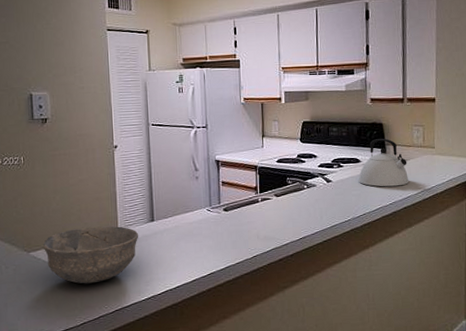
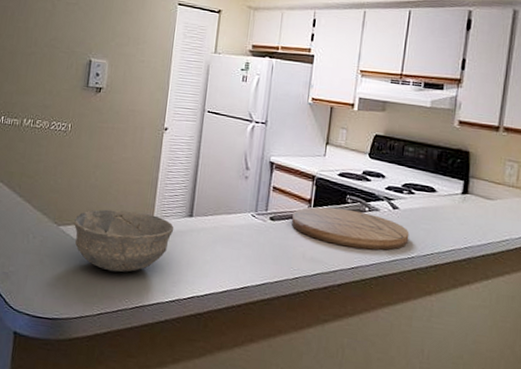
cutting board: none [243,190,344,222] -> present [292,207,410,251]
kettle: present [359,138,408,187] -> none [431,168,493,229]

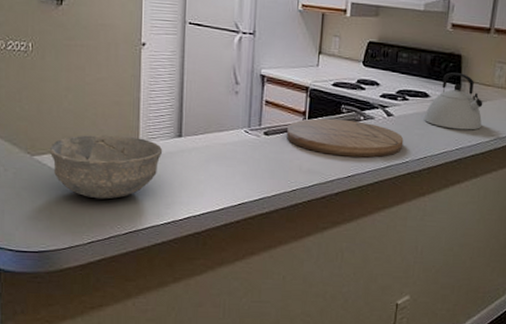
kettle: none [431,168,493,229] -> present [424,72,483,130]

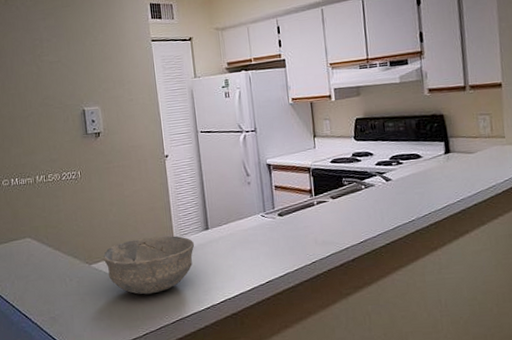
cutting board: present [287,118,404,158] -> none [298,190,407,225]
kettle: present [424,72,483,130] -> none [421,131,477,183]

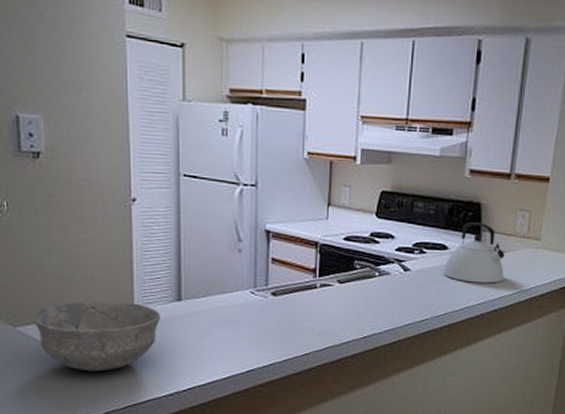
kettle: none [421,131,477,183] -> present [443,222,505,283]

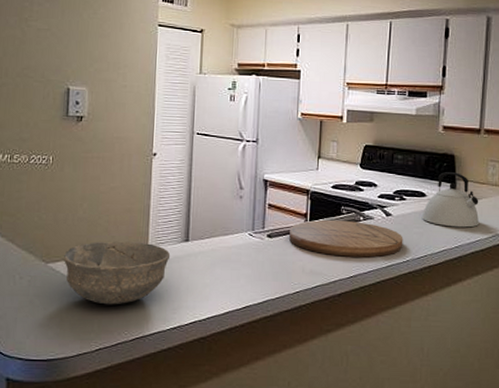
cutting board: none [297,275,422,316] -> present [289,219,403,258]

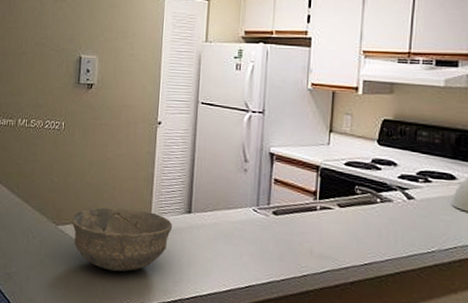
cutting board: present [289,219,403,258] -> none [297,199,428,245]

